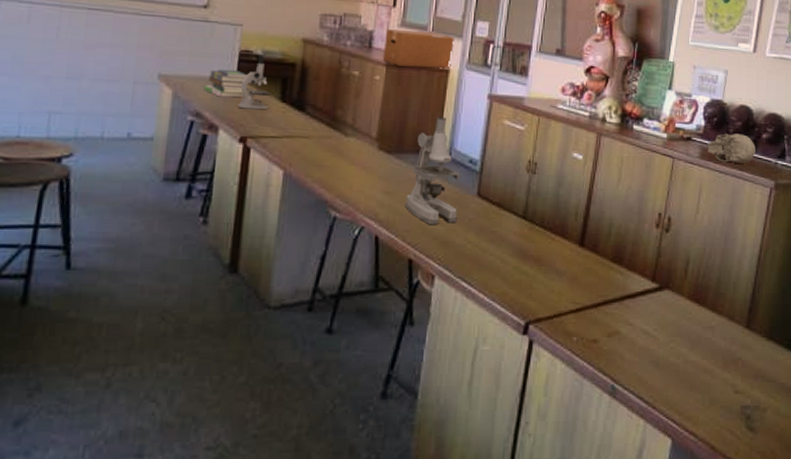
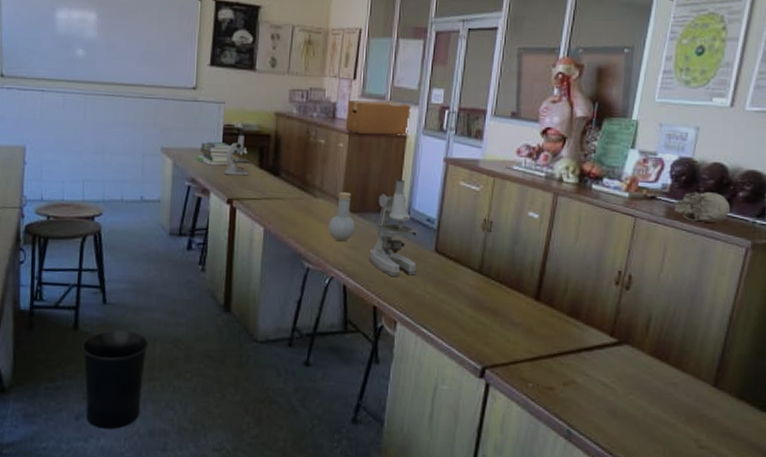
waste bin: none [29,302,126,435] -> present [82,330,148,429]
flask: none [360,130,391,186] -> present [328,192,355,242]

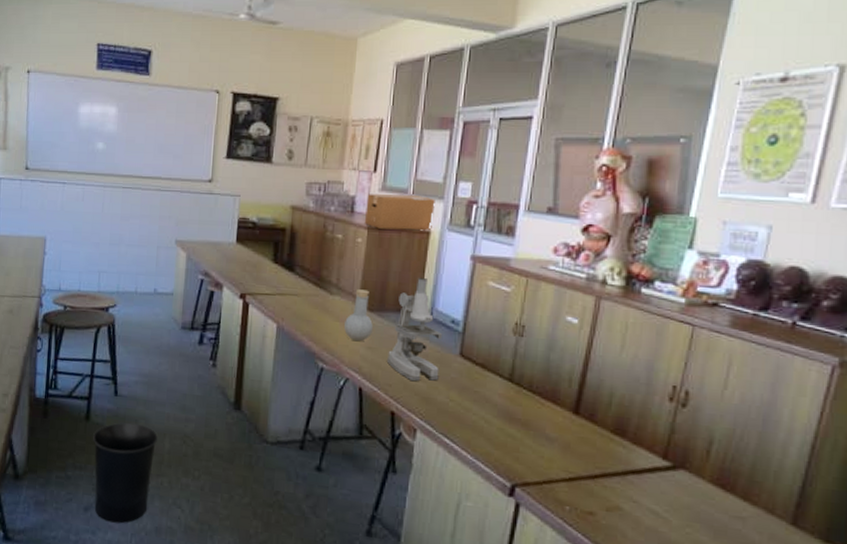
books: present [196,141,233,166] -> none [210,234,247,260]
microscope: present [224,128,251,176] -> none [237,221,265,270]
skull: present [673,192,730,223] -> none [739,299,811,335]

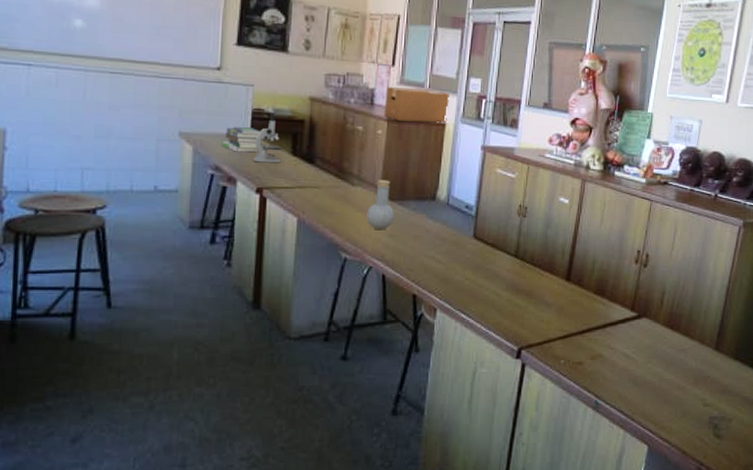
waste bin: present [93,422,158,523] -> none [80,336,164,450]
books: none [210,234,247,260] -> present [221,126,263,153]
microscope: none [237,221,265,270] -> present [252,112,283,163]
microscope: present [386,277,443,382] -> none [407,166,459,265]

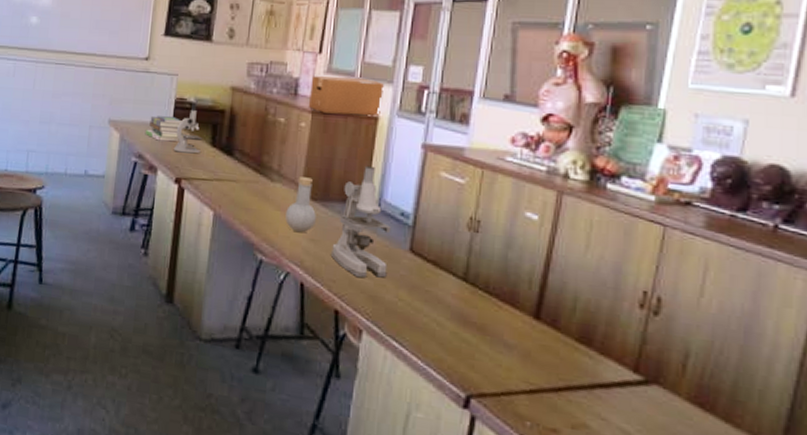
microscope: none [407,166,459,265] -> present [330,165,392,278]

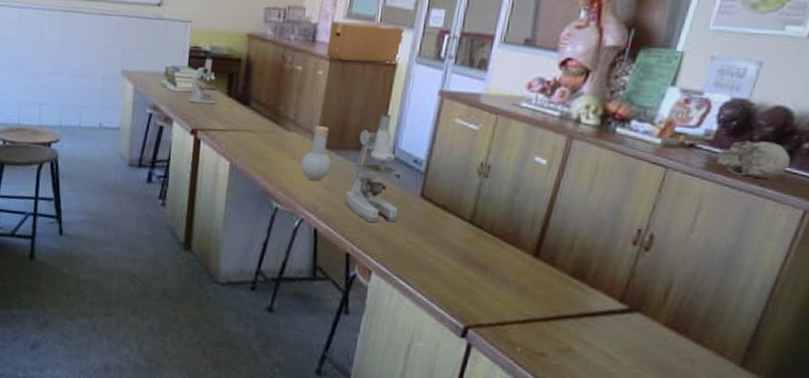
skull: none [715,199,795,240] -> present [716,140,790,179]

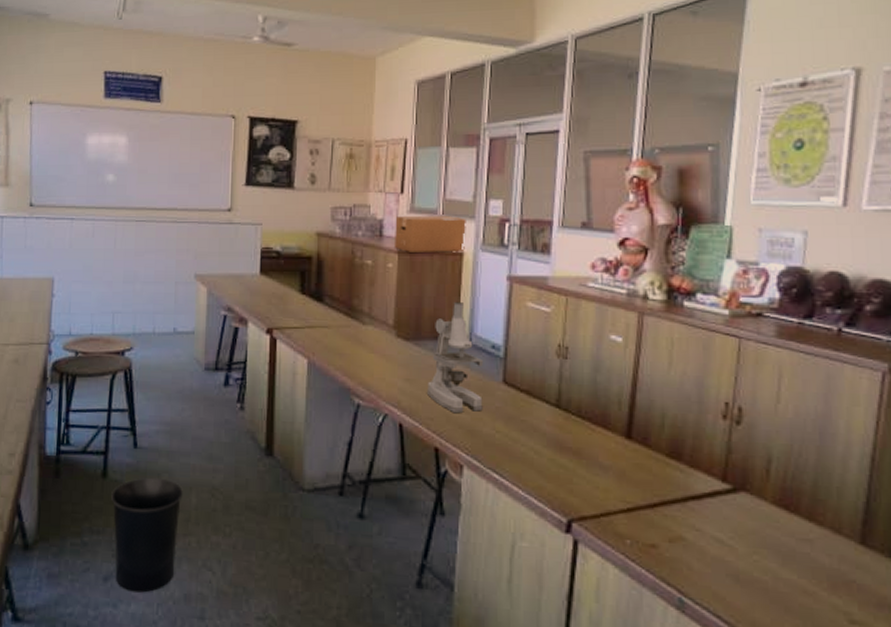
waste bin: none [38,262,105,361] -> present [111,477,183,593]
books: present [159,65,199,93] -> none [232,266,272,292]
microscope: present [188,50,219,104] -> none [262,250,292,303]
flask: present [301,126,331,181] -> none [380,318,409,374]
skull: present [716,140,790,179] -> none [784,306,856,342]

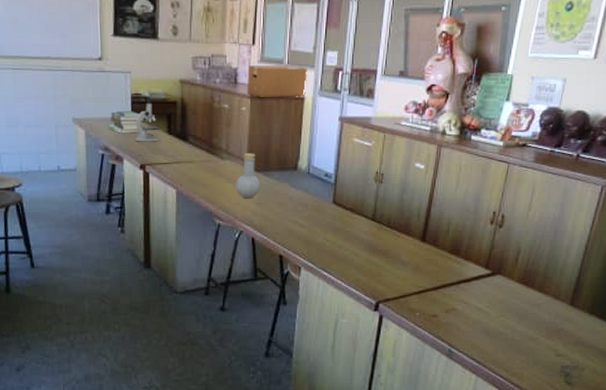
waste bin: present [111,477,183,593] -> none [16,290,77,377]
books: none [232,266,272,292] -> present [107,110,143,134]
microscope: none [262,250,292,303] -> present [135,96,160,142]
flask: none [380,318,409,374] -> present [236,153,260,199]
microscope: present [426,301,484,414] -> none [273,138,319,228]

